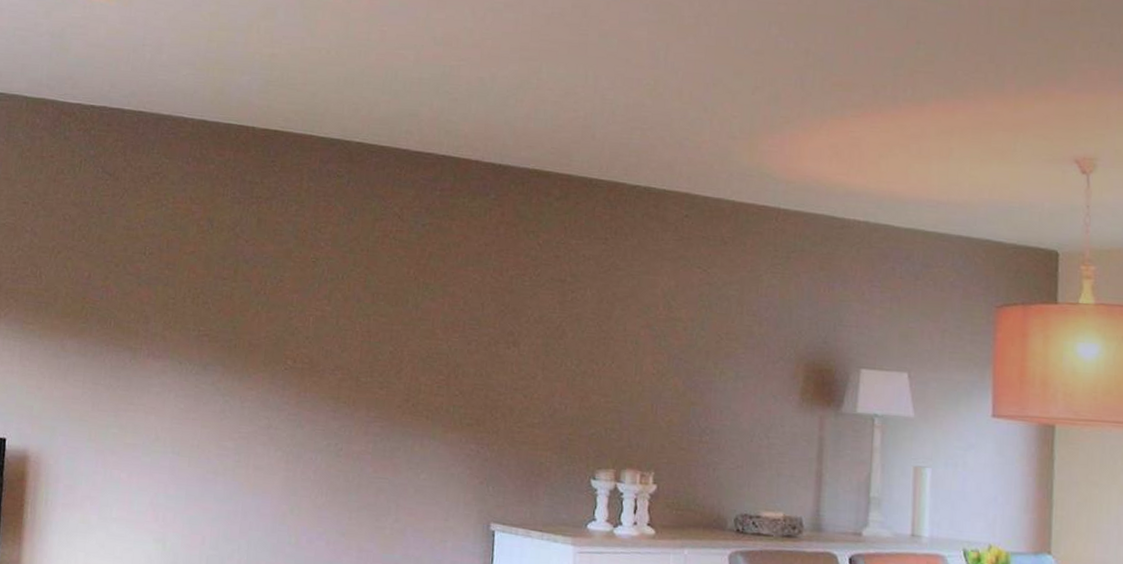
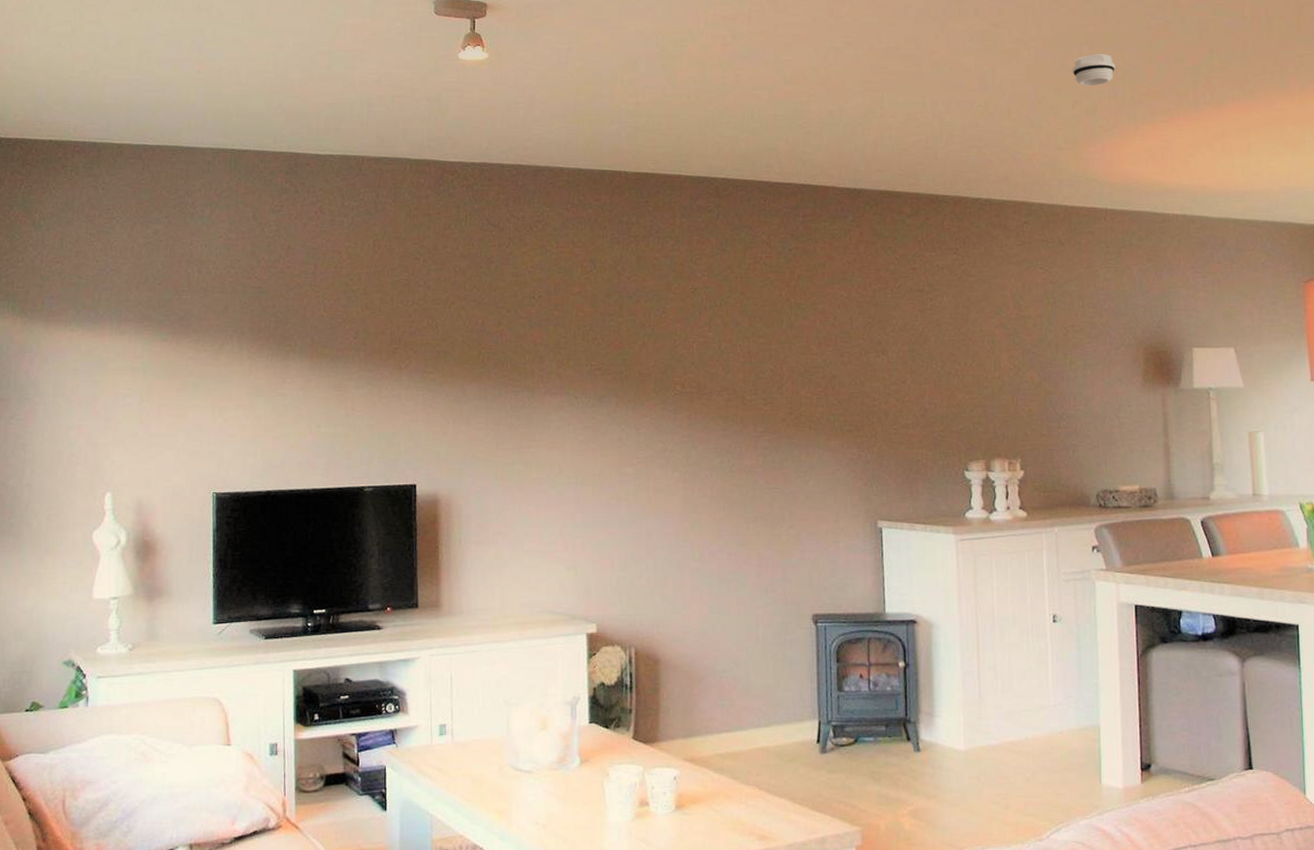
smoke detector: none [757,36,807,72] -> present [1072,54,1116,87]

